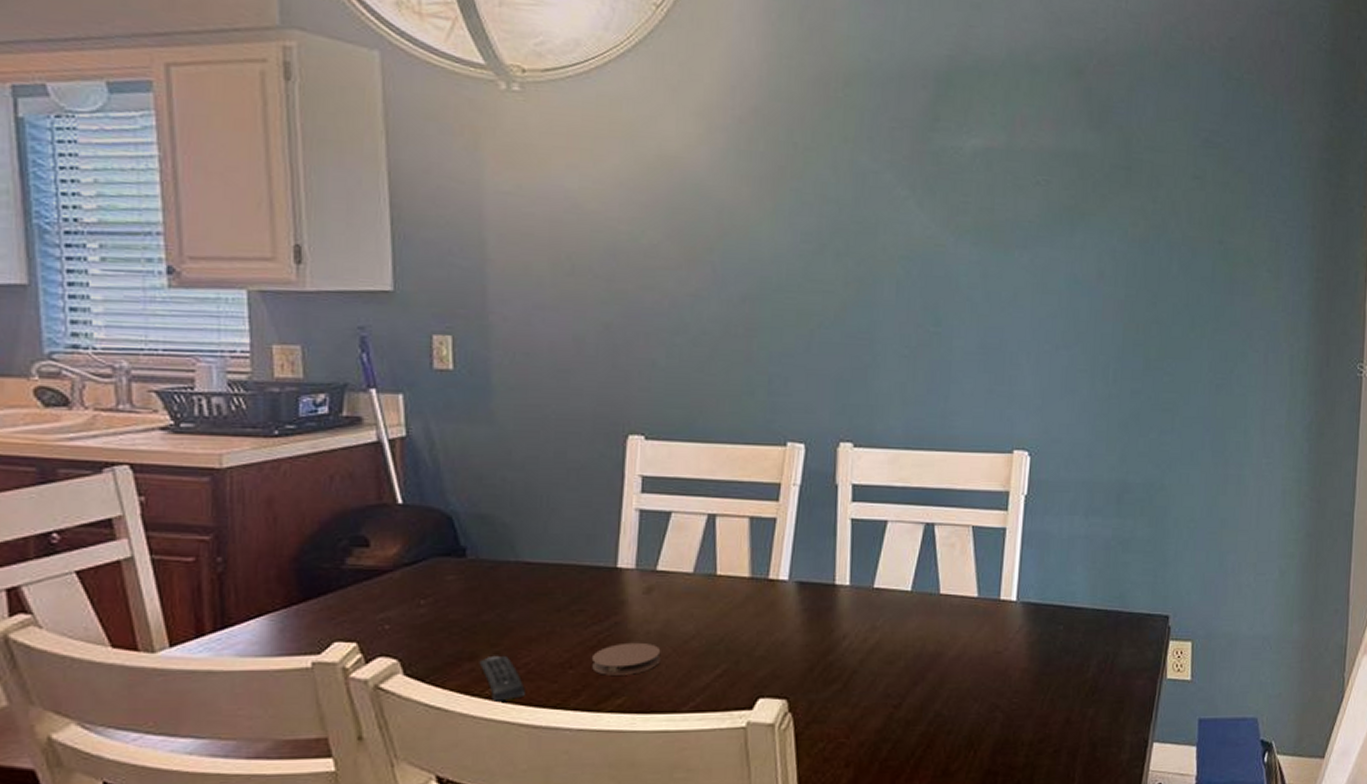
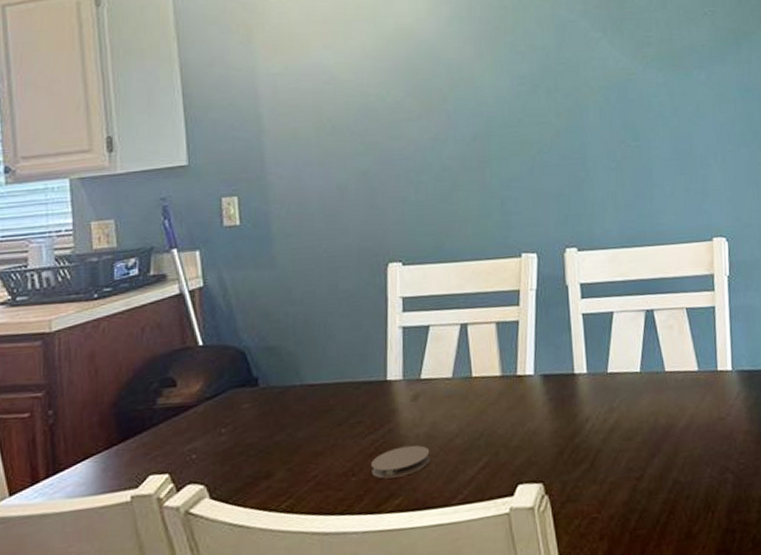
remote control: present [479,655,525,703] -> none [274,470,315,516]

